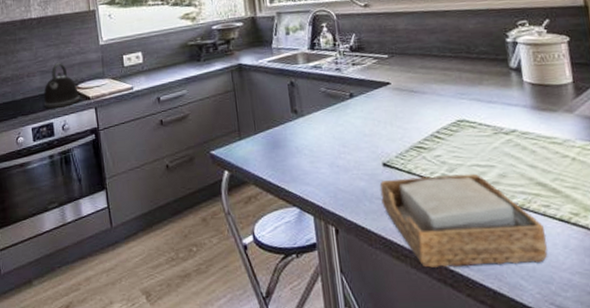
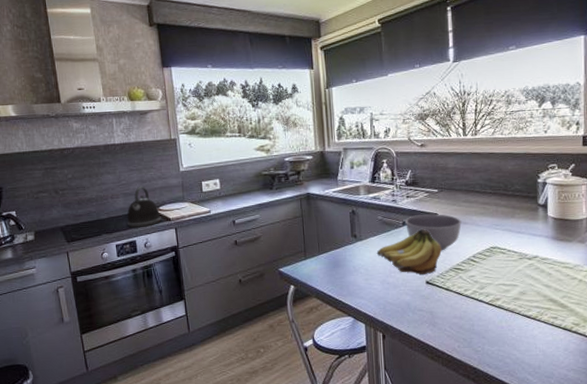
fruit: none [321,101,399,155] -> present [376,229,442,274]
bowl: none [353,83,420,126] -> present [405,214,462,250]
napkin holder: present [379,173,548,269] -> none [422,291,552,367]

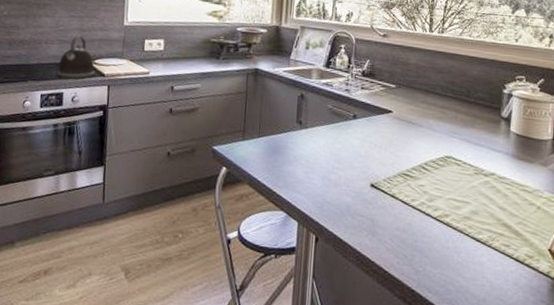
fruit: present [376,229,442,274] -> none [321,125,392,176]
bowl: present [405,214,462,250] -> none [356,109,417,152]

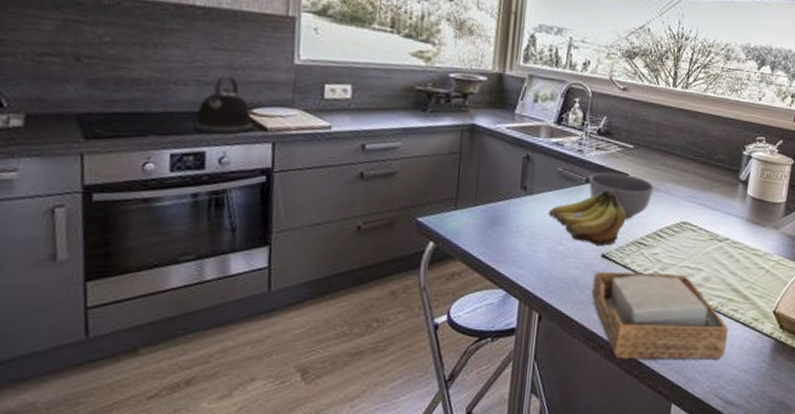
fruit: none [321,125,392,176] -> present [548,190,627,246]
bowl: none [356,109,417,152] -> present [589,172,654,219]
napkin holder: none [362,199,502,295] -> present [591,271,729,360]

